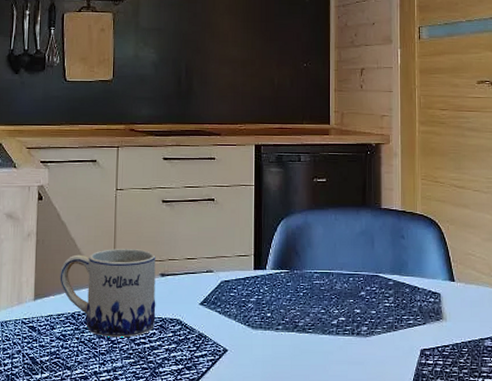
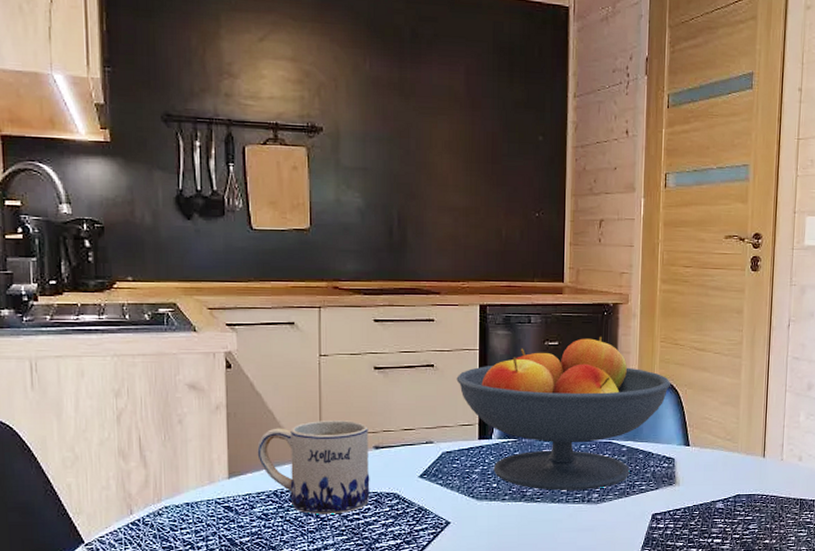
fruit bowl: none [234,175,434,322] -> present [456,337,671,490]

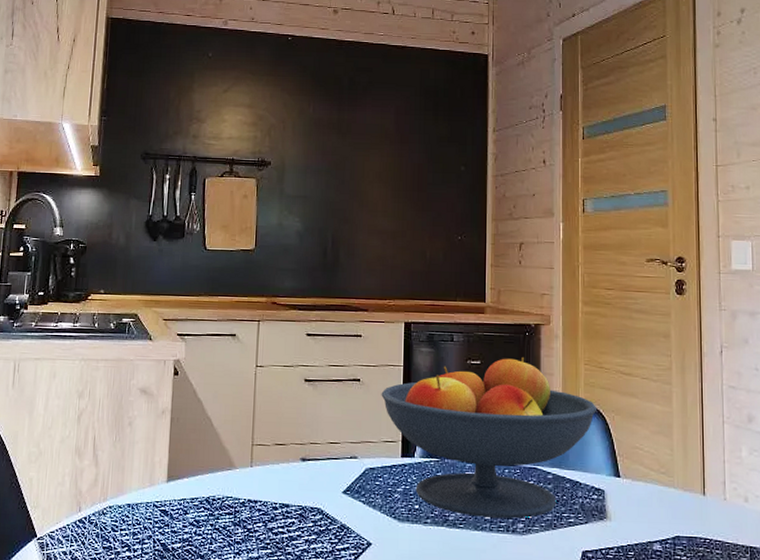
mug: present [257,420,370,515] -> none [194,429,297,526]

